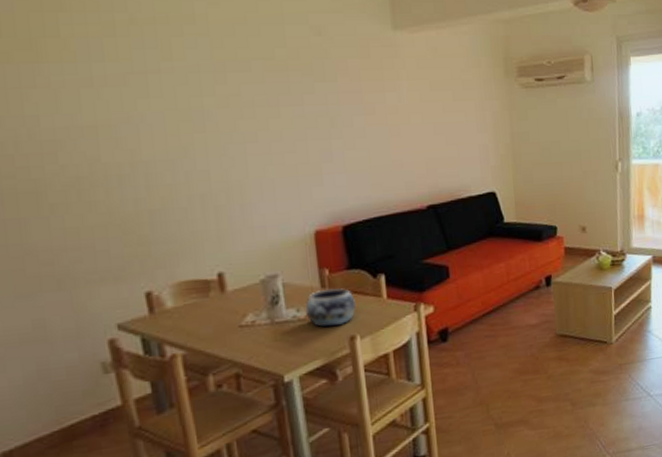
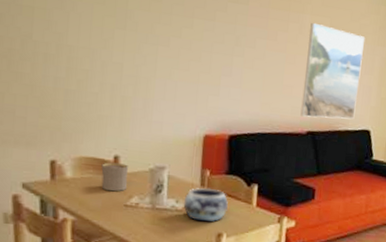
cup: none [205,280,238,314] -> present [101,162,129,192]
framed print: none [409,88,476,190] -> present [300,22,366,119]

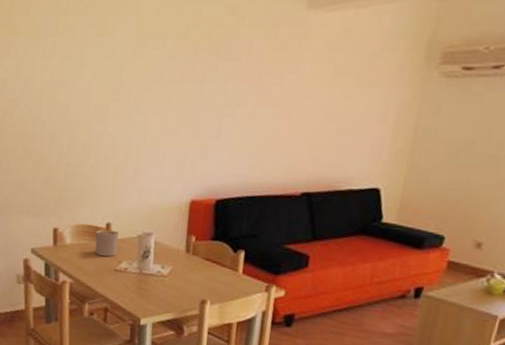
decorative bowl: present [183,188,228,223] -> none [168,254,213,289]
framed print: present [300,22,366,119] -> none [294,71,378,177]

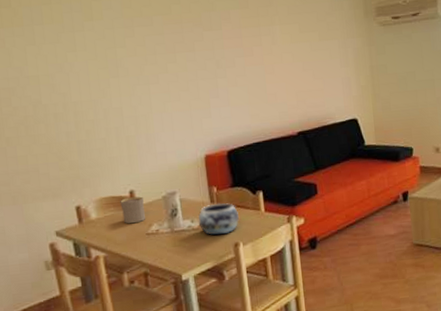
decorative bowl: none [168,254,213,289] -> present [198,203,239,236]

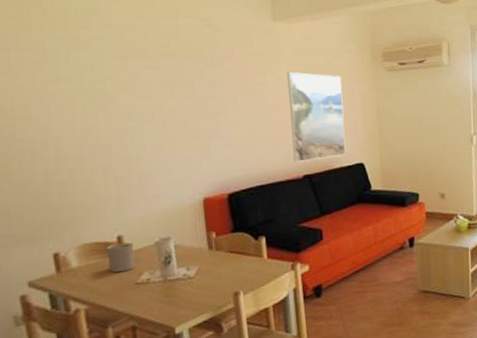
decorative bowl: present [198,203,239,236] -> none [194,249,240,285]
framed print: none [281,31,340,119] -> present [287,71,346,162]

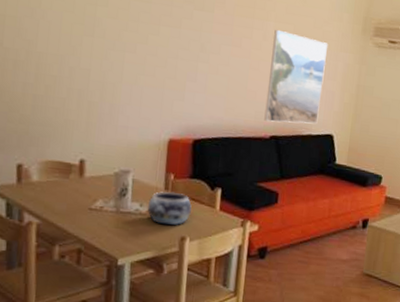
cup: present [106,242,135,273] -> none [66,166,94,195]
decorative bowl: none [194,249,240,285] -> present [147,191,192,226]

